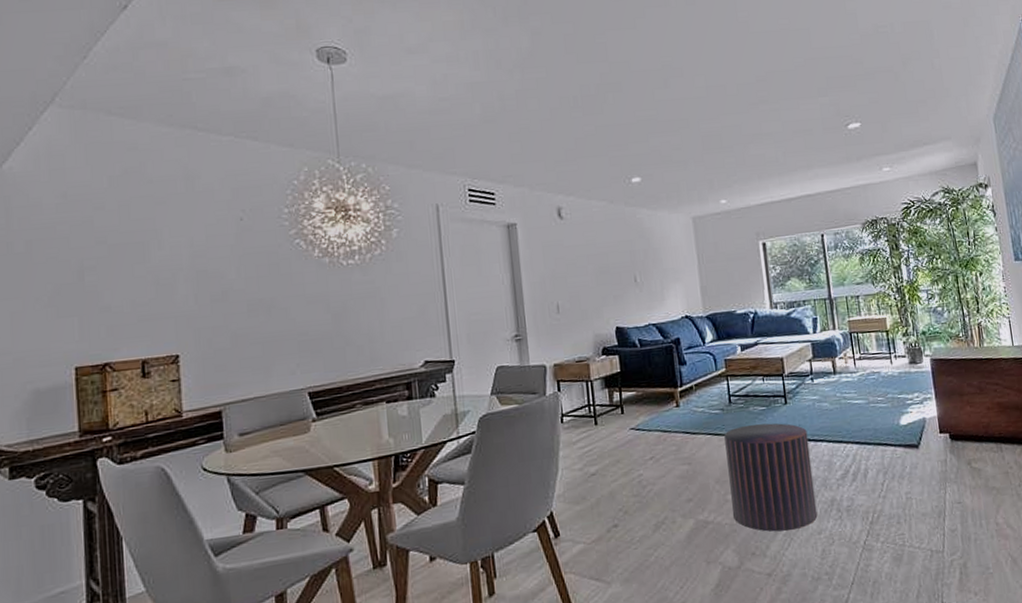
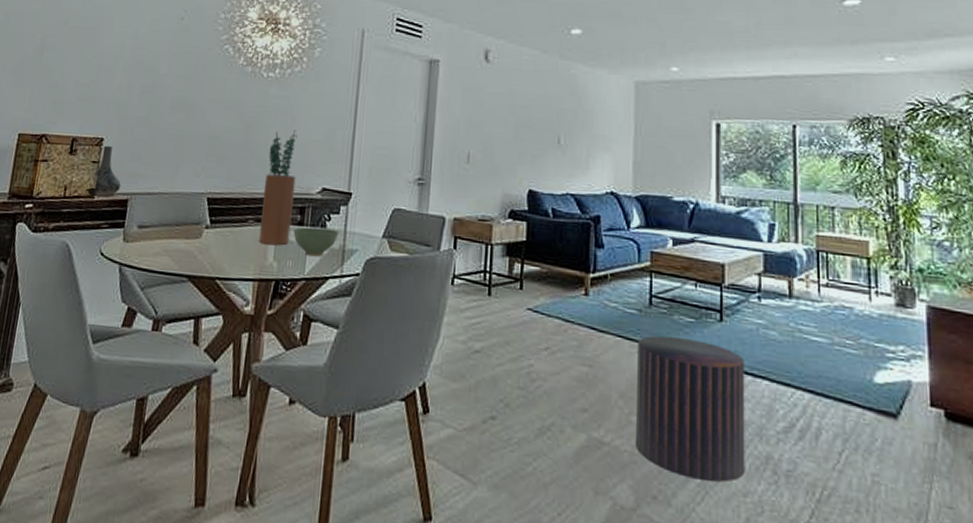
decorative vase: none [168,361,211,416] -> present [84,145,121,197]
vase: none [363,311,401,425] -> present [258,129,297,246]
bowl: none [403,396,450,426] -> present [293,227,340,257]

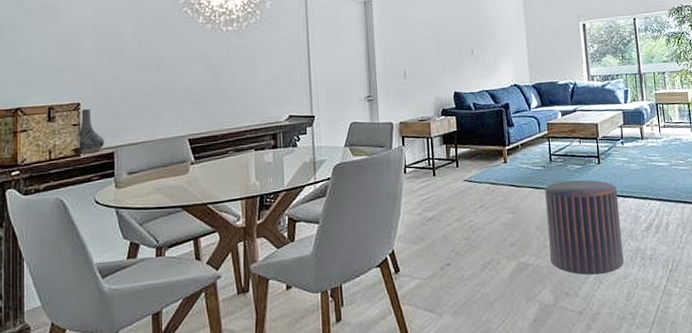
vase: present [258,129,297,246] -> none [238,71,267,169]
bowl: present [293,227,340,257] -> none [269,147,309,172]

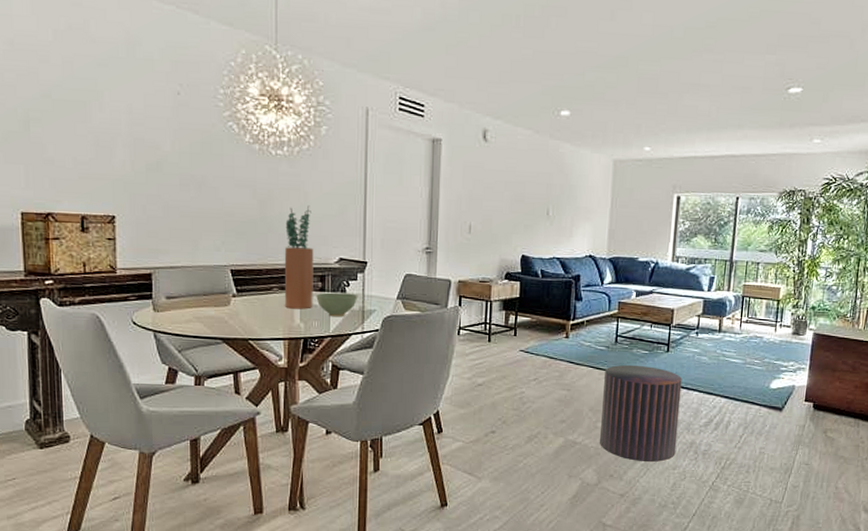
decorative vase: present [68,108,105,155] -> none [104,222,142,272]
vase: none [238,71,267,169] -> present [284,205,314,310]
bowl: none [269,147,309,172] -> present [316,292,358,317]

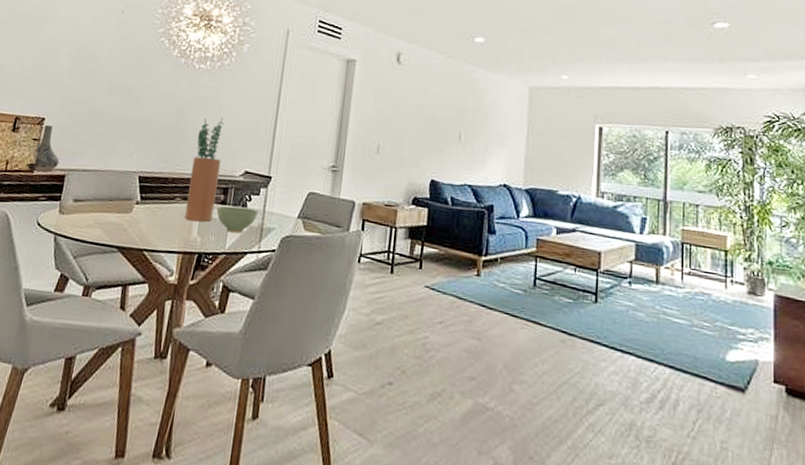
decorative vase: none [104,222,142,272] -> present [24,124,60,172]
pouf: present [600,364,682,462] -> none [516,314,615,446]

